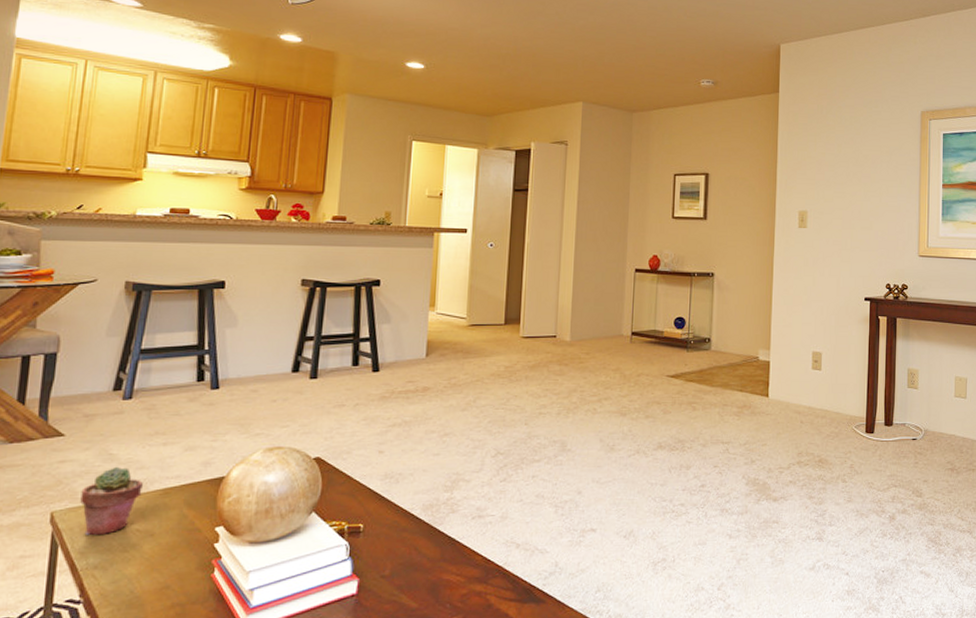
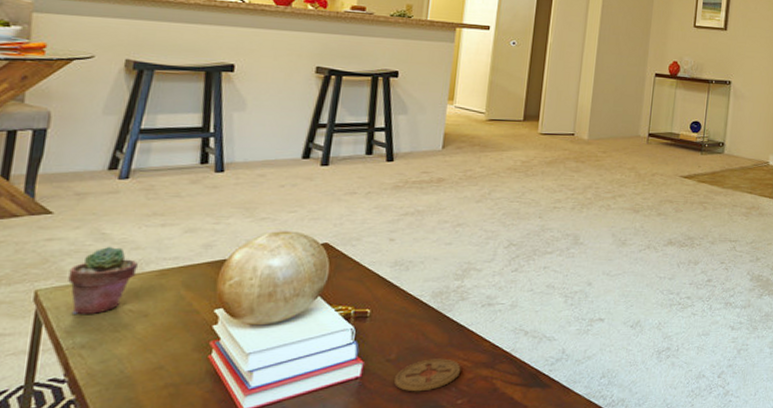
coaster: none [390,574,455,609] -> present [394,358,461,392]

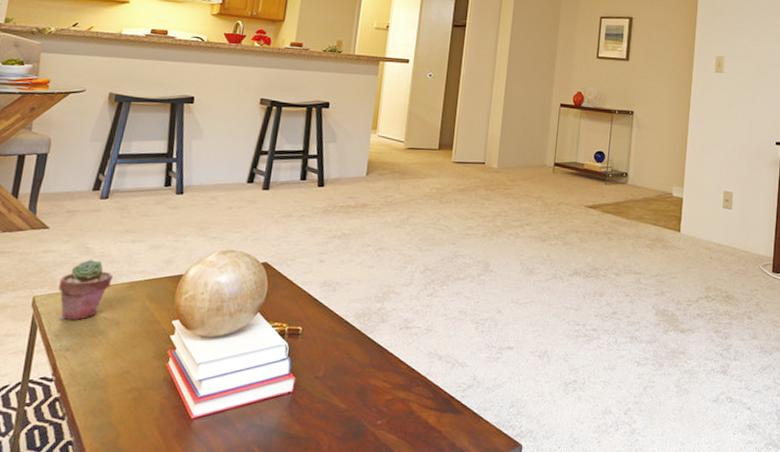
coaster: present [394,358,461,392] -> none [322,378,381,410]

